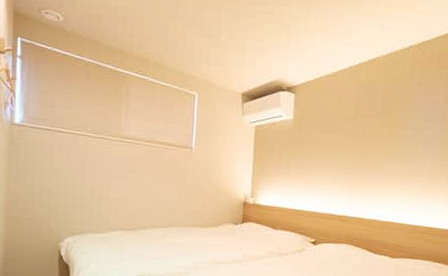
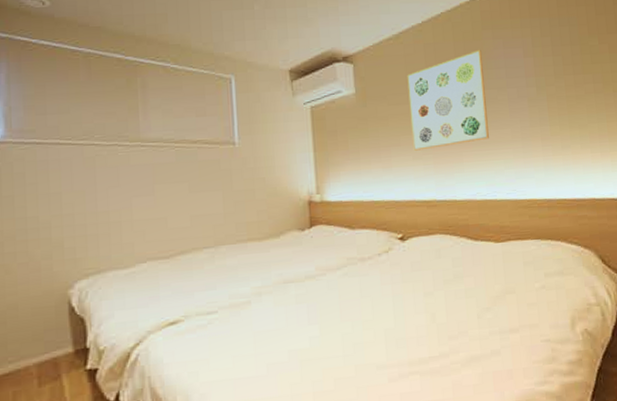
wall art: none [334,93,407,174] -> present [407,49,489,151]

